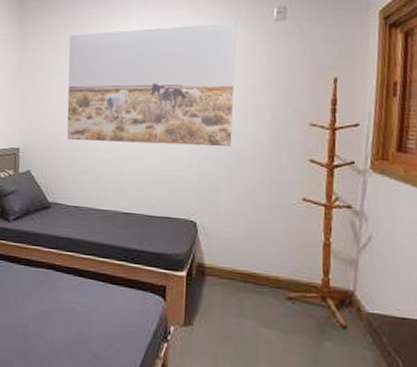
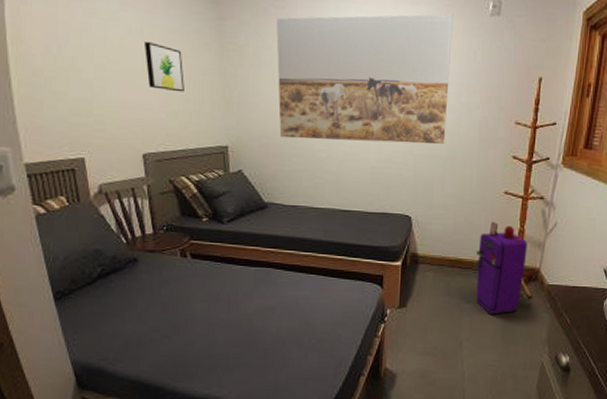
air purifier: none [270,231,348,345] -> present [473,221,532,314]

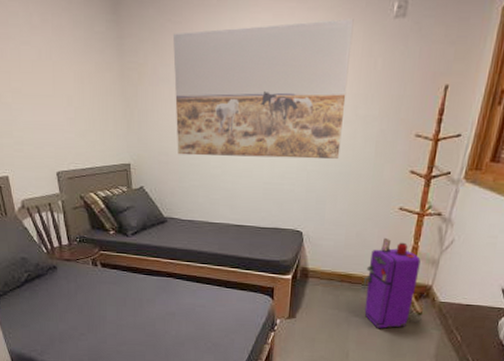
wall art: present [143,42,184,92] -> none [52,65,90,113]

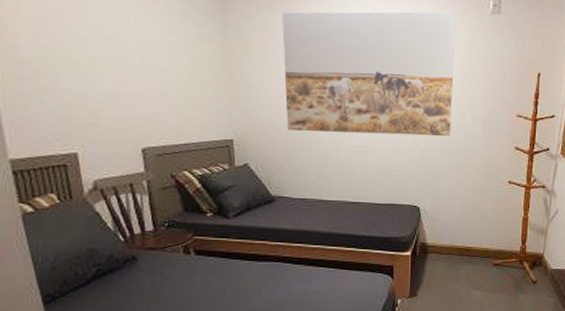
air purifier: present [363,237,422,329] -> none [481,210,537,300]

